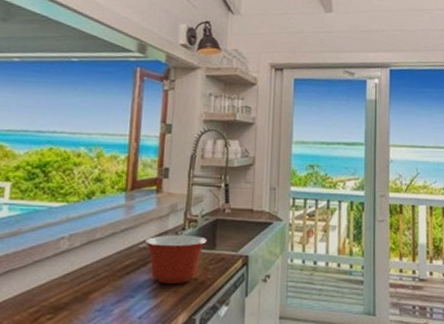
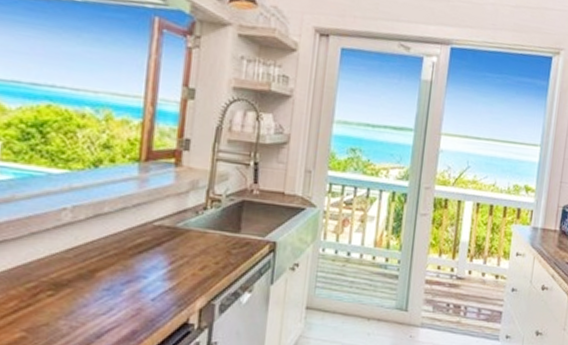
mixing bowl: present [144,235,208,283] -> none [160,213,233,267]

